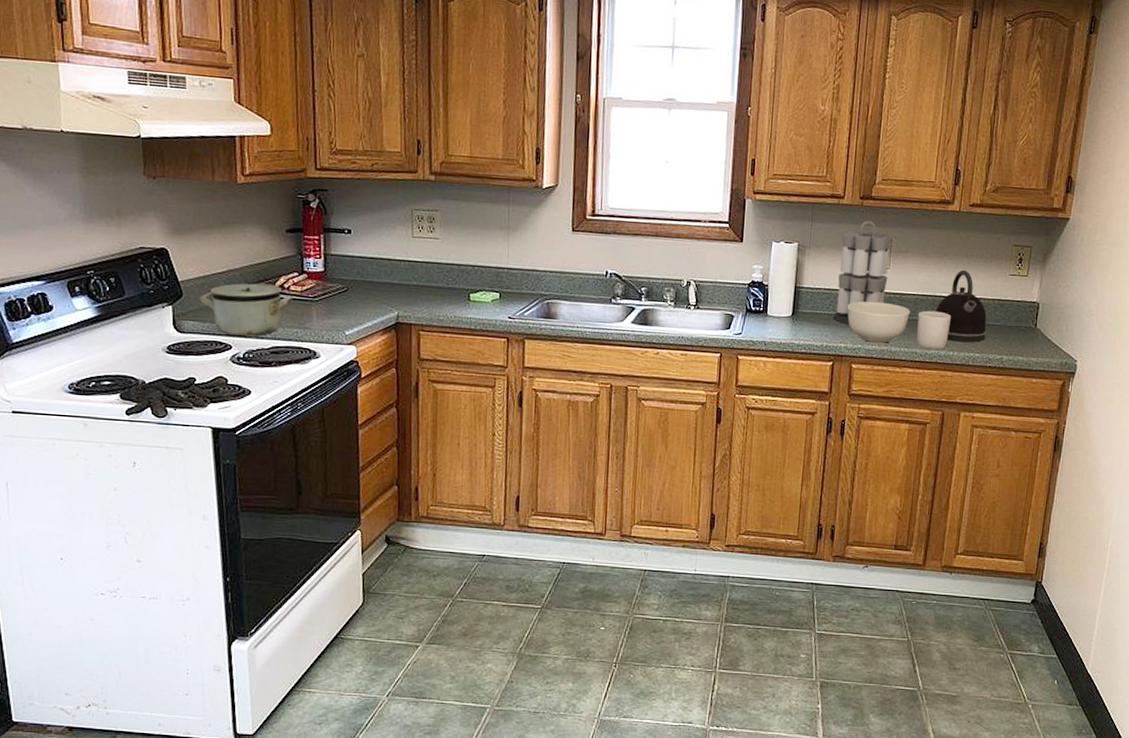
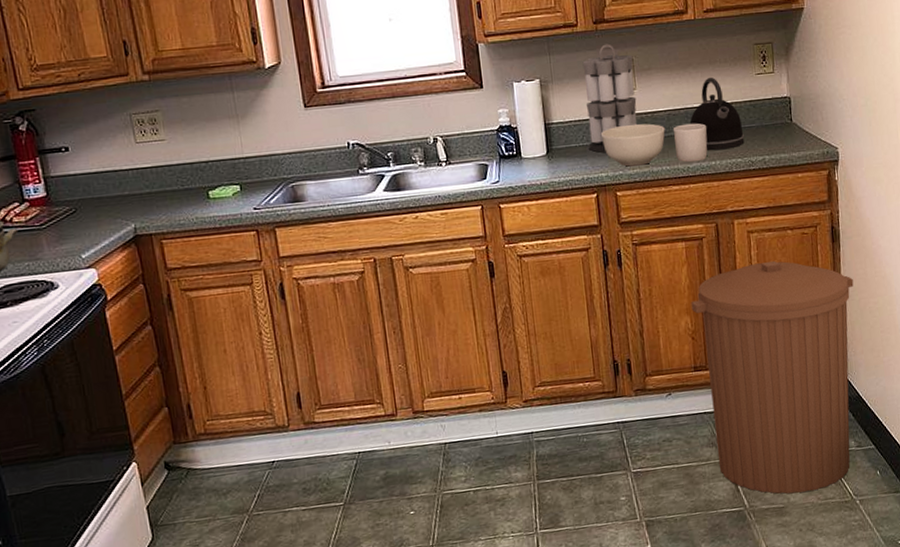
trash can: none [901,457,1067,687] -> present [691,260,854,494]

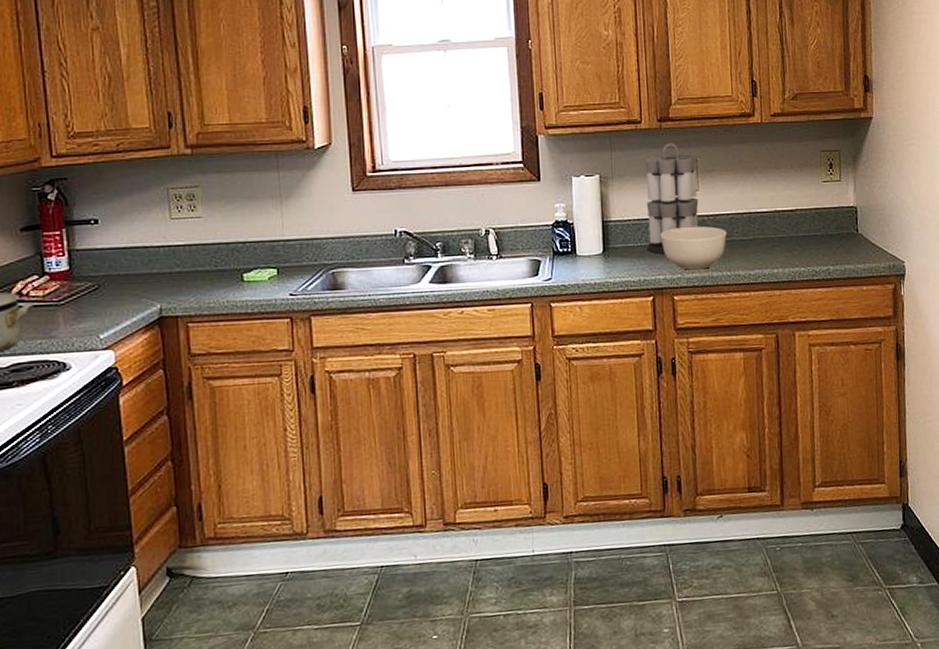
mug: present [673,123,708,163] -> none [735,228,771,269]
kettle: present [689,77,745,150] -> none [752,182,809,258]
trash can: present [691,260,854,494] -> none [747,376,918,633]

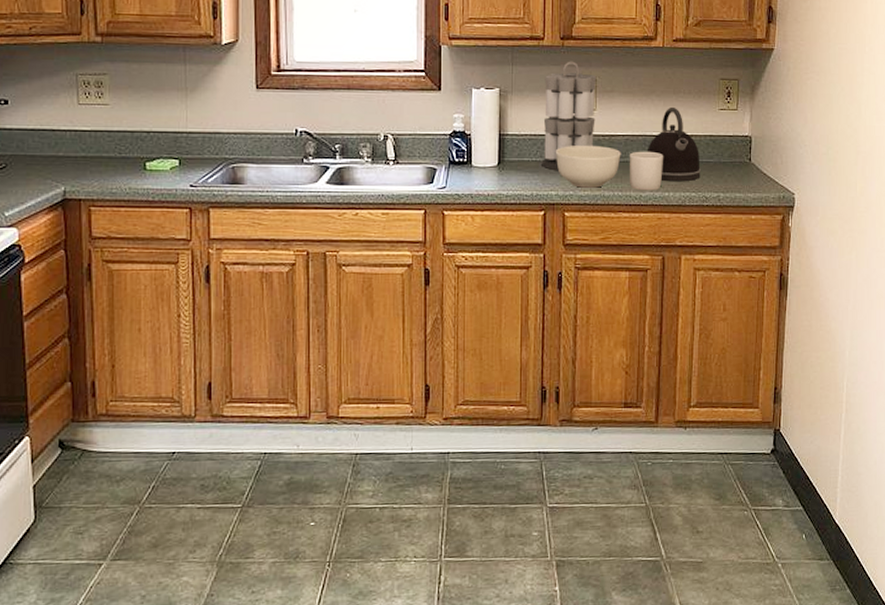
mug: none [735,228,771,269] -> present [629,151,664,191]
kettle: none [752,182,809,258] -> present [647,106,702,182]

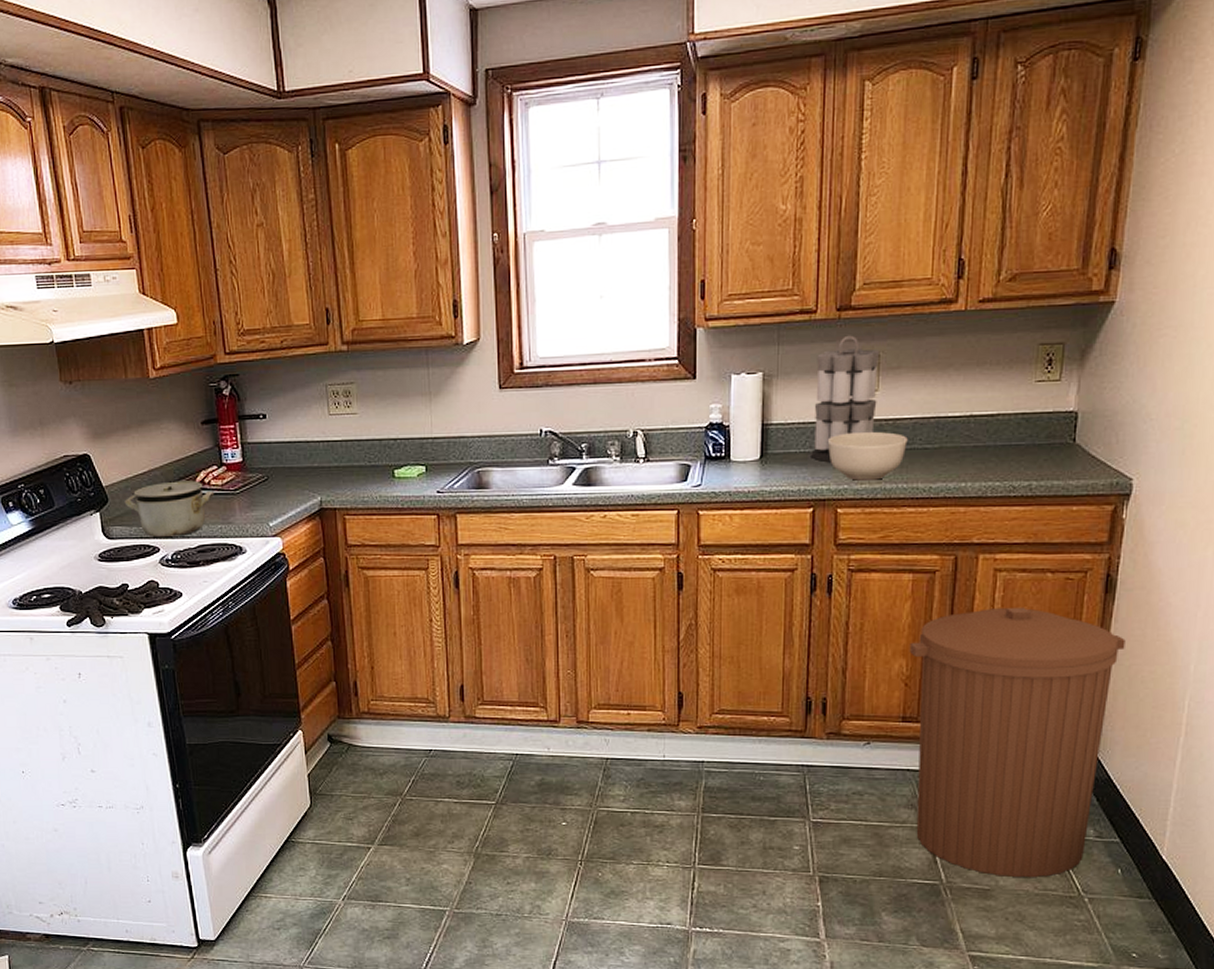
trash can: none [628,301,797,549] -> present [909,606,1126,878]
mug: present [629,151,664,191] -> none [916,435,962,482]
kettle: present [647,106,702,182] -> none [940,381,1010,470]

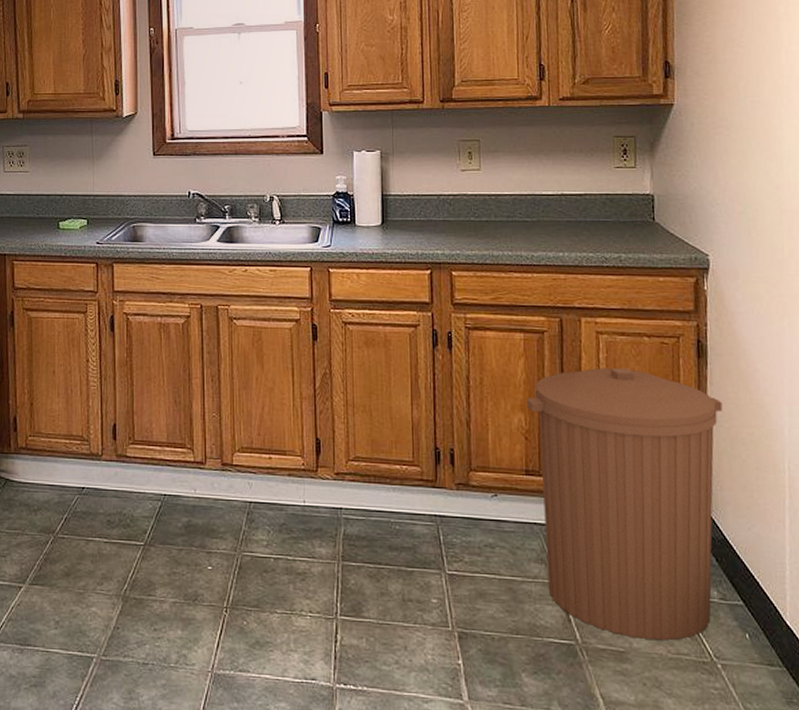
spice rack: present [811,335,880,462] -> none [426,122,480,229]
bowl: present [827,431,908,481] -> none [439,204,509,247]

